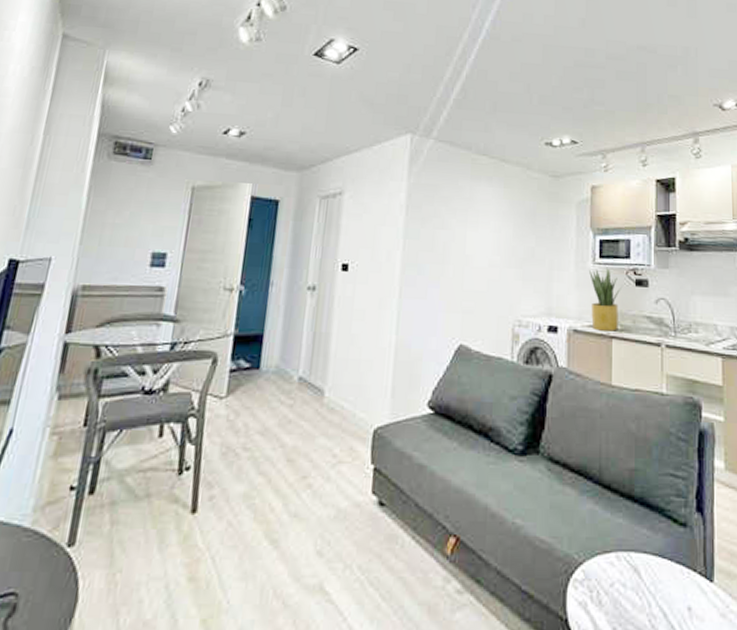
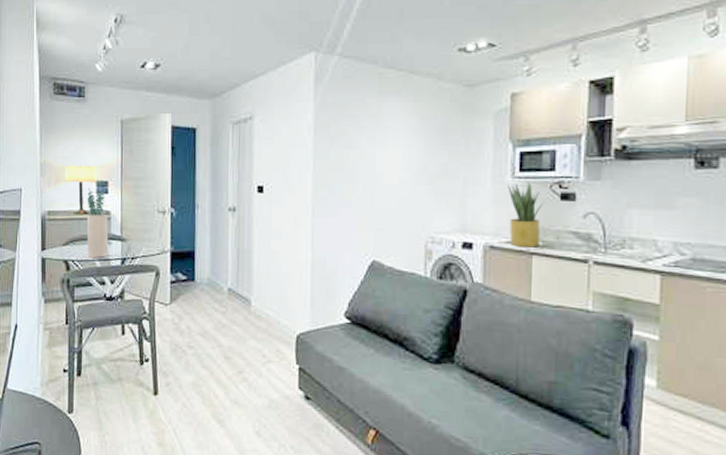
table lamp: none [111,233,153,292] -> present [65,164,96,215]
vase: none [127,260,163,343] -> present [86,188,109,259]

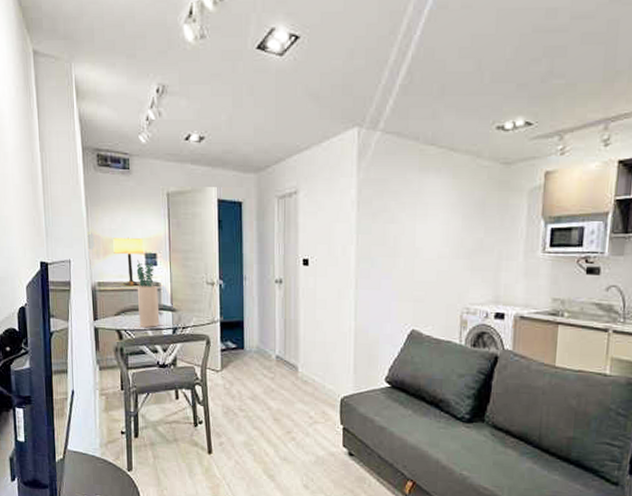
planter: present [508,180,544,248] -> none [538,255,571,318]

